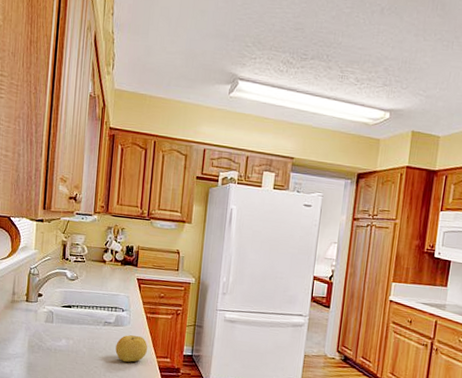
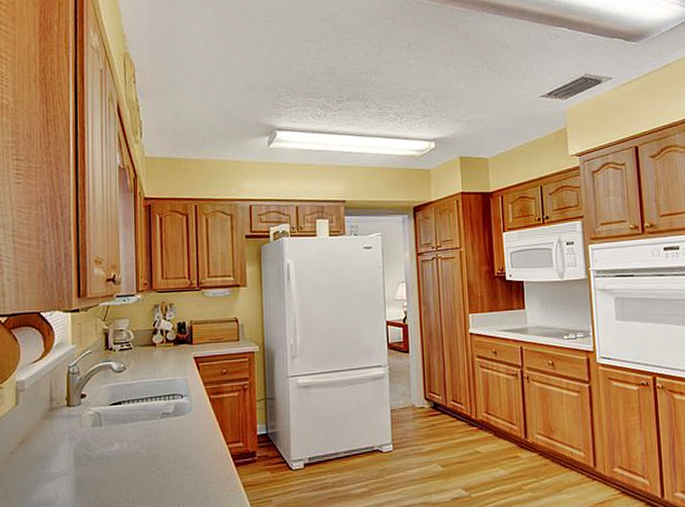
fruit: present [115,335,148,363] -> none [178,423,216,457]

